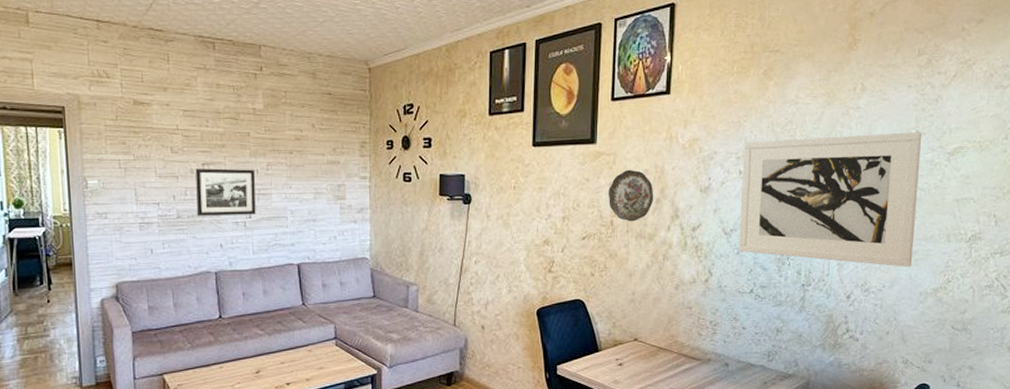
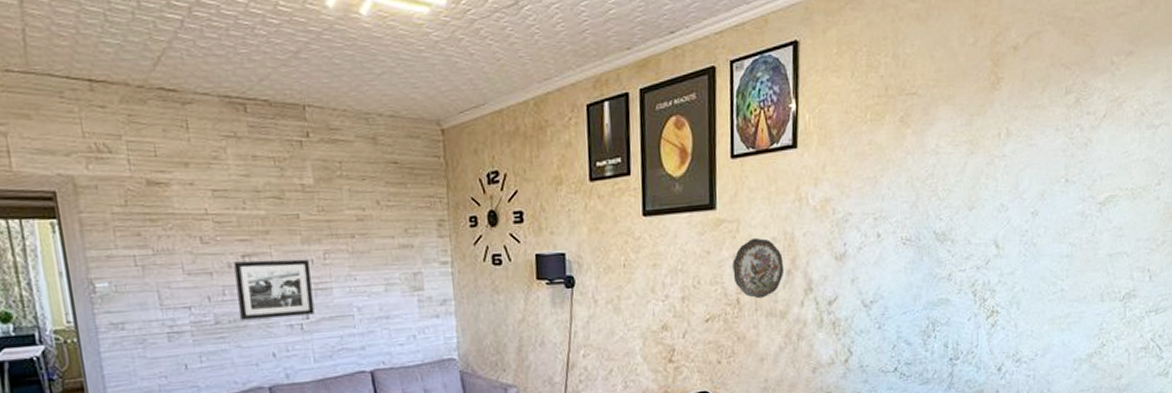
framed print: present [739,132,922,267] -> none [880,181,1072,333]

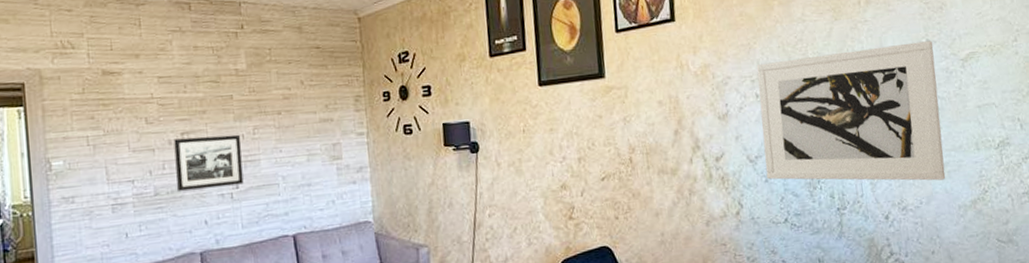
decorative plate: present [733,237,785,299] -> none [623,101,672,158]
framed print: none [880,181,1072,333] -> present [756,41,946,181]

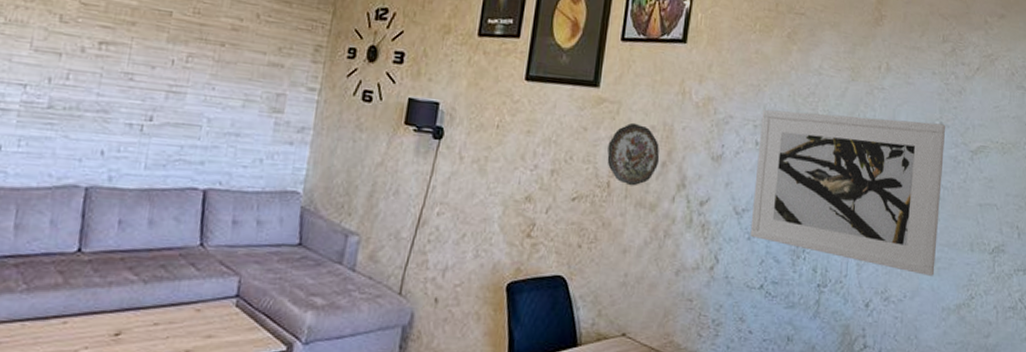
picture frame: present [173,134,244,191] -> none [78,47,171,117]
decorative plate: none [623,101,672,158] -> present [607,122,660,186]

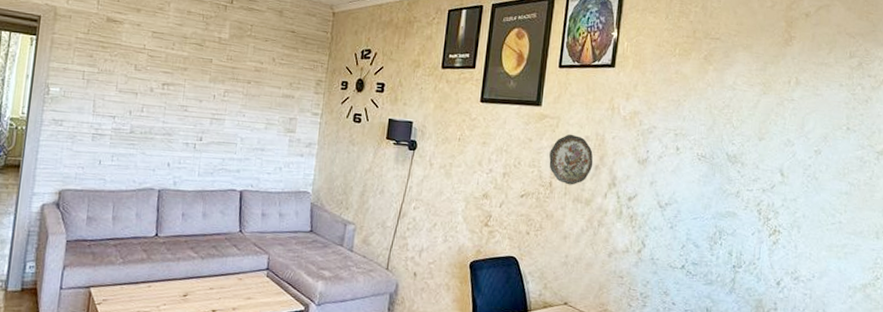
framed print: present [750,109,946,276] -> none [672,120,853,260]

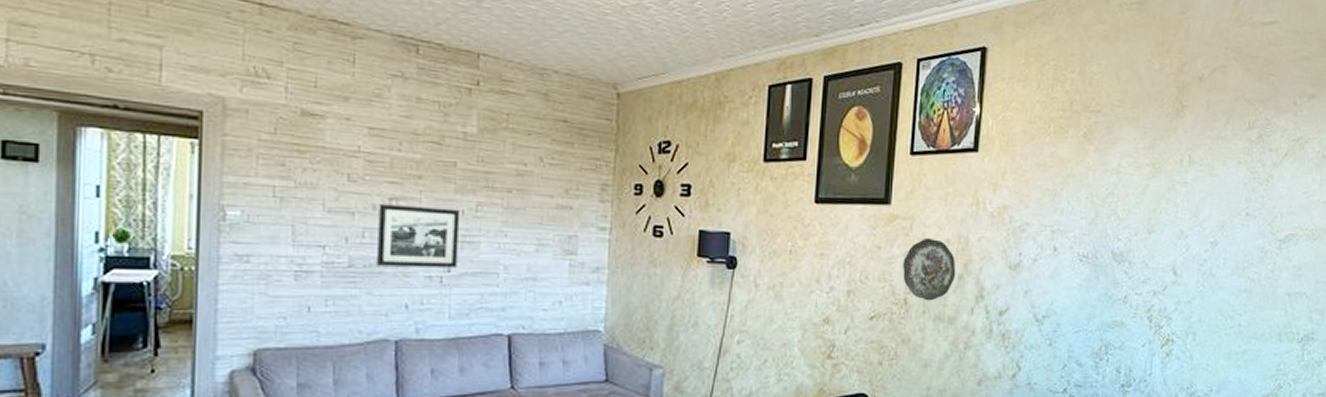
picture frame: none [150,88,213,138] -> present [377,204,461,268]

